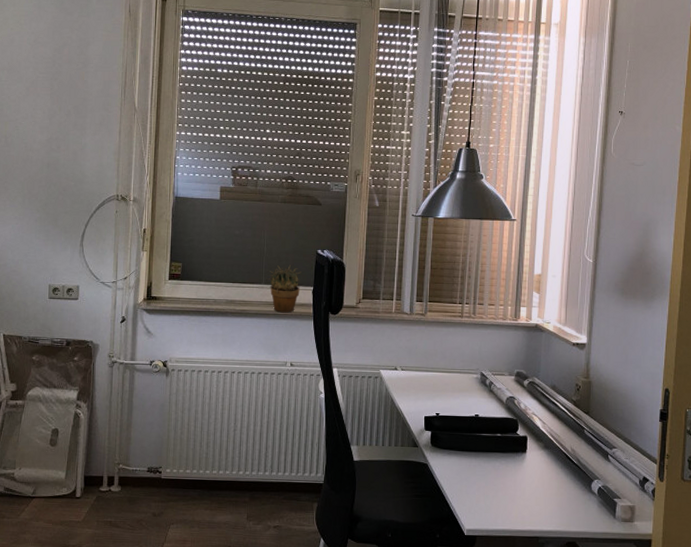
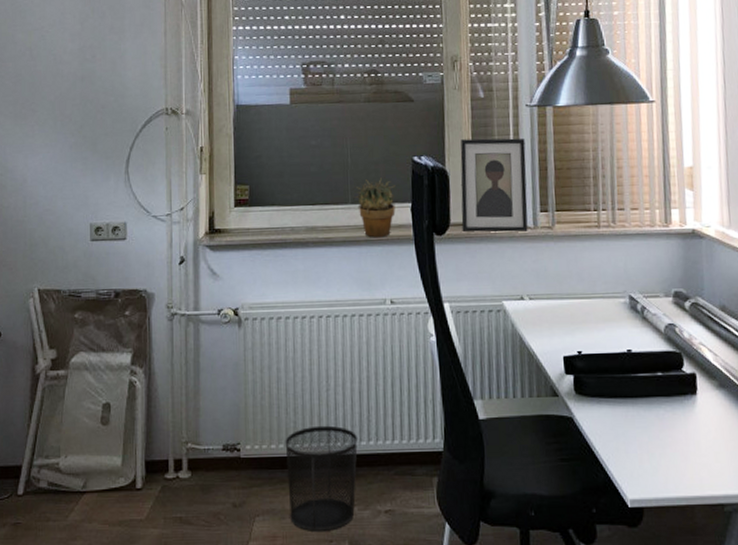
waste bin: none [198,457,257,539] -> present [285,425,359,531]
picture frame: none [352,239,409,316] -> present [460,138,528,233]

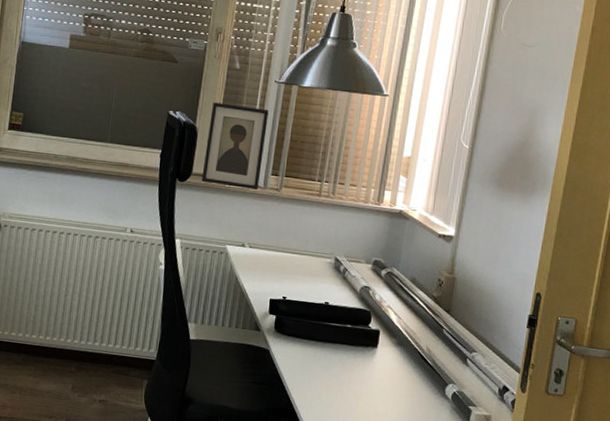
waste bin: present [285,425,359,531] -> none [20,323,86,409]
potted cactus: present [353,177,396,238] -> none [112,124,150,176]

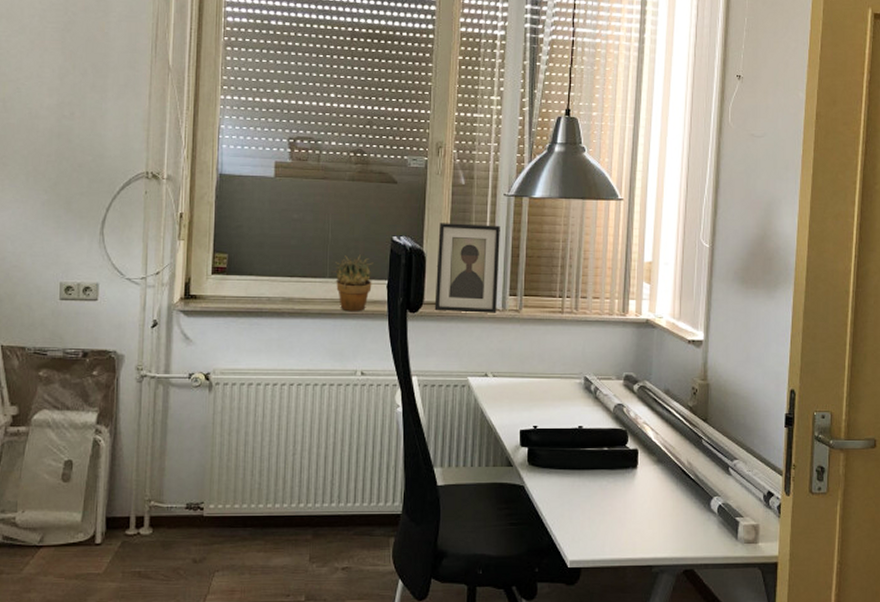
potted cactus: none [112,124,150,176] -> present [331,254,374,312]

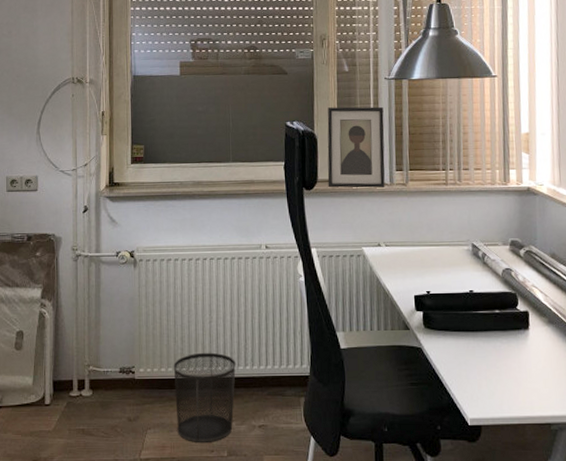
waste bin: none [248,487,321,586] -> present [173,352,237,442]
potted cactus: present [331,254,374,312] -> none [234,140,271,192]

